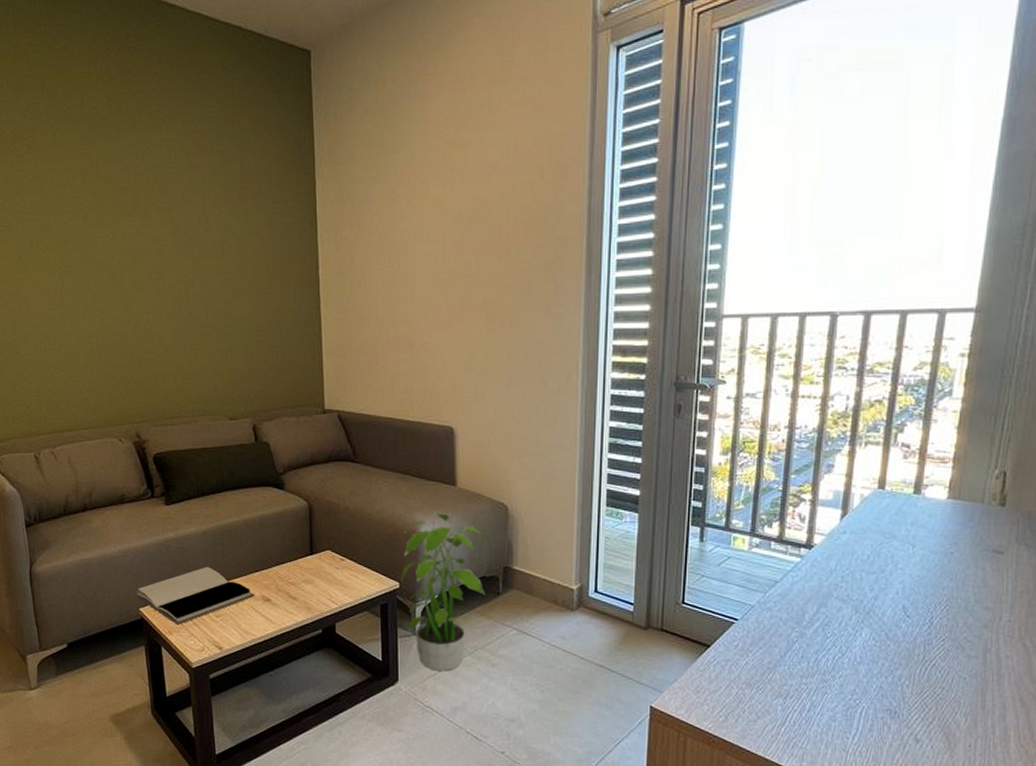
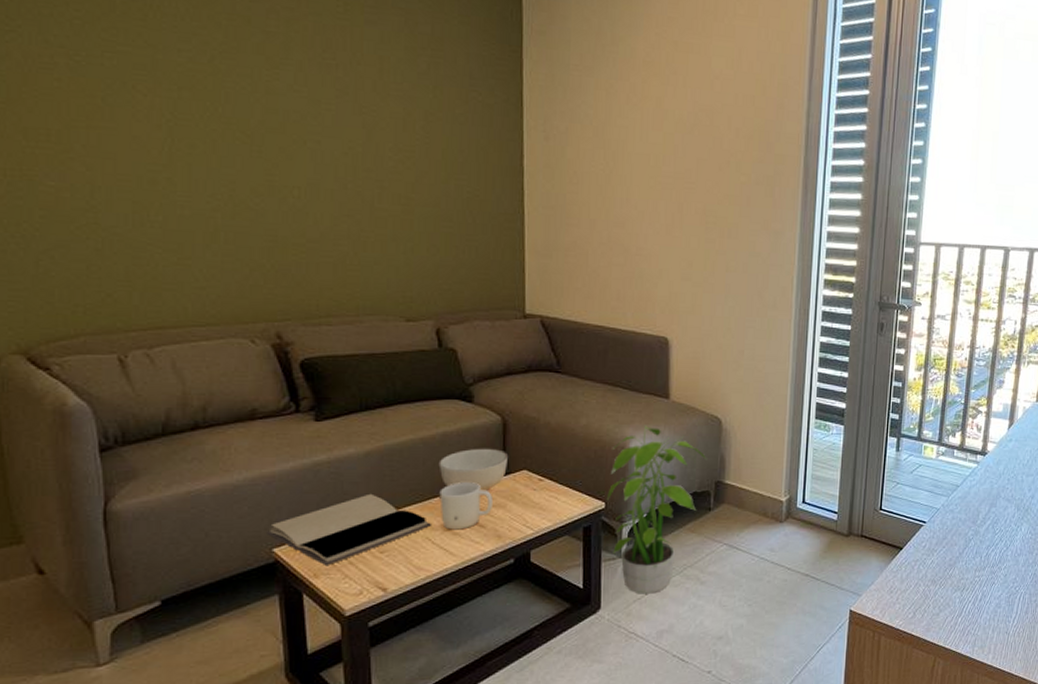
bowl: none [258,529,315,569] -> present [438,448,509,492]
mug: none [260,559,304,601] -> present [439,482,494,530]

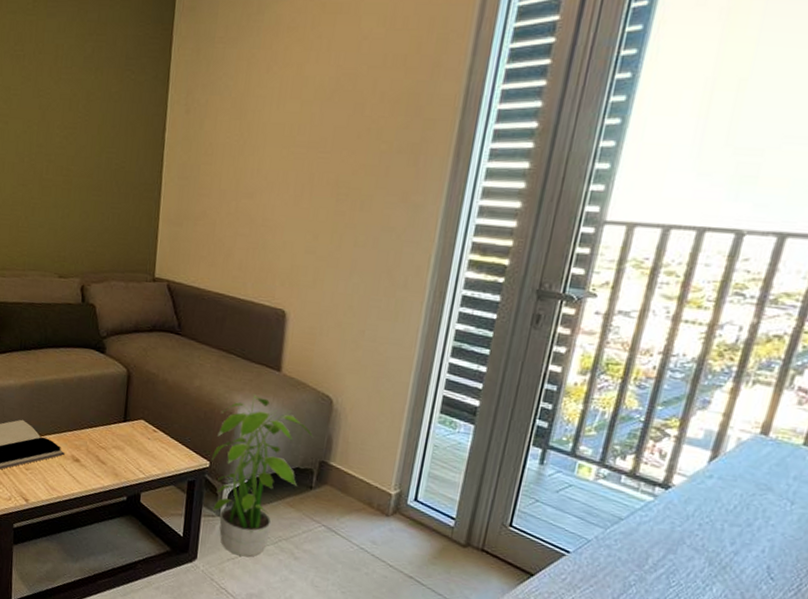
bowl: present [438,448,509,492] -> none [74,393,130,434]
mug: present [439,482,494,530] -> none [72,421,115,463]

